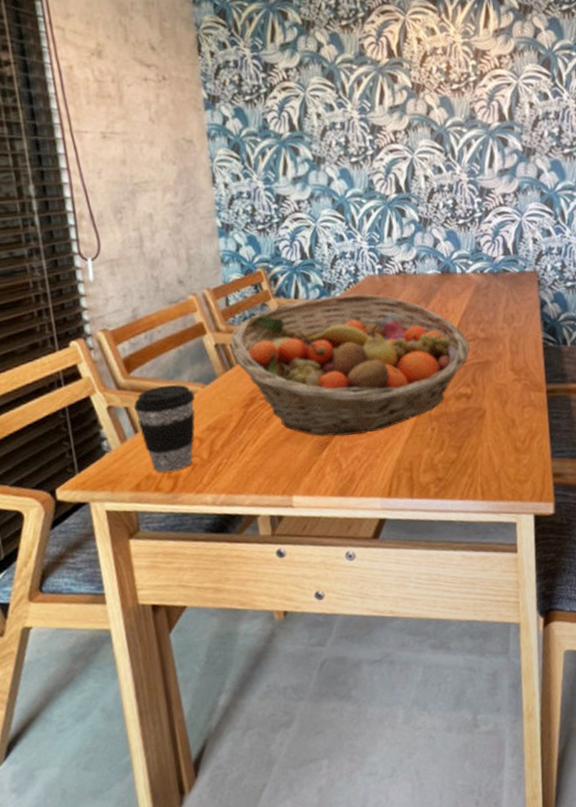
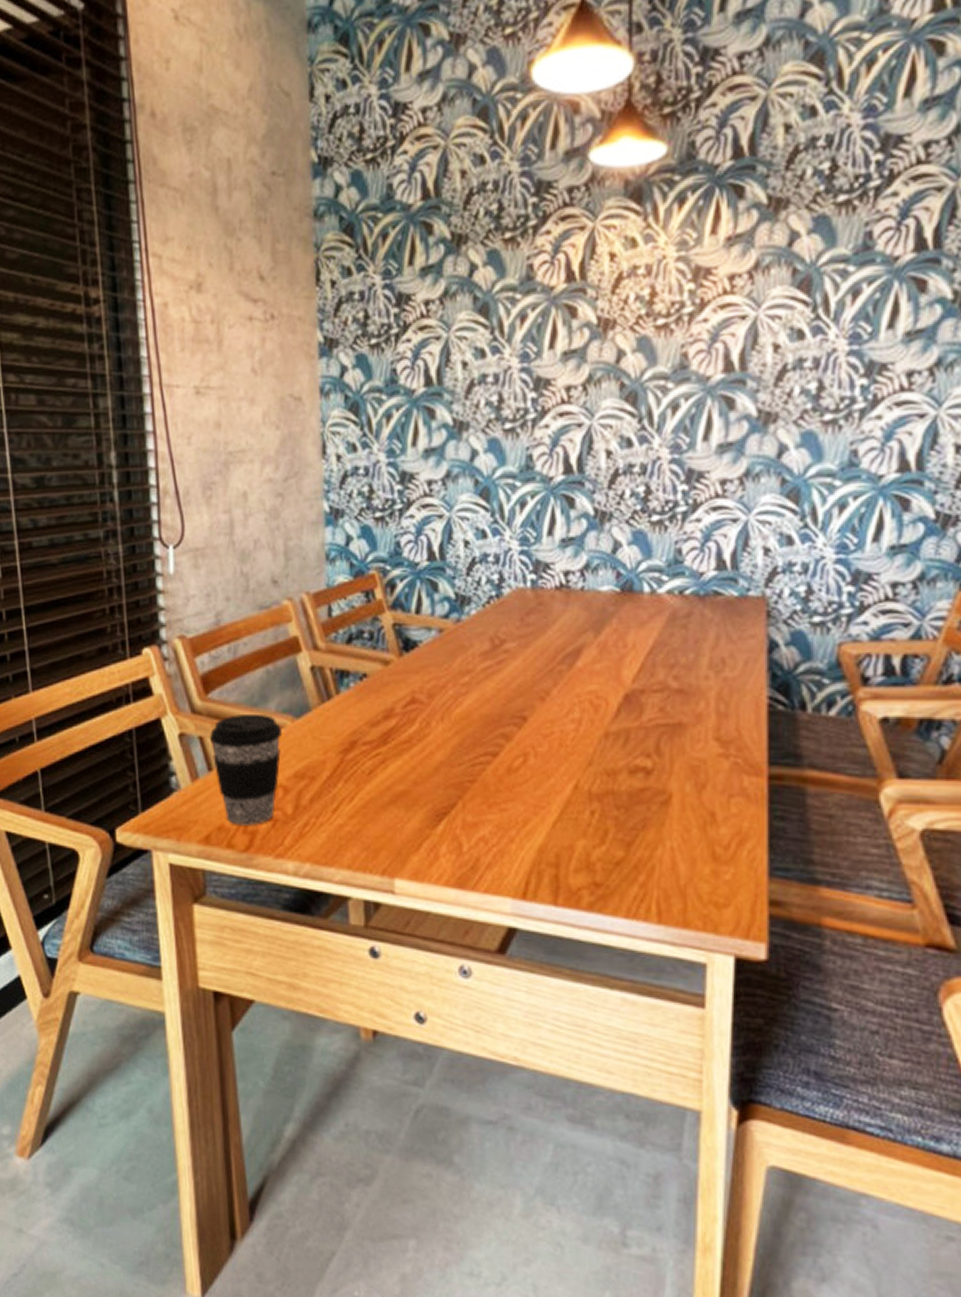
fruit basket: present [229,293,470,437] -> none [329,612,656,807]

